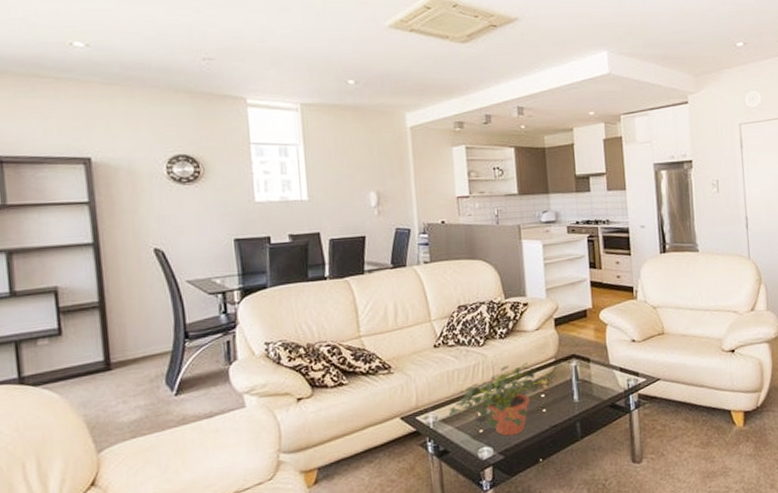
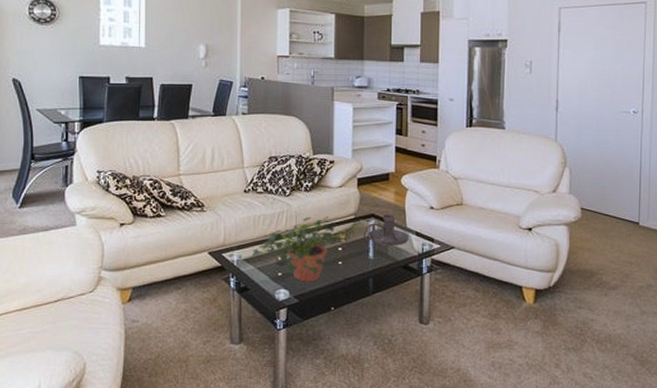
candle holder: none [565,352,613,386] -> present [363,214,409,246]

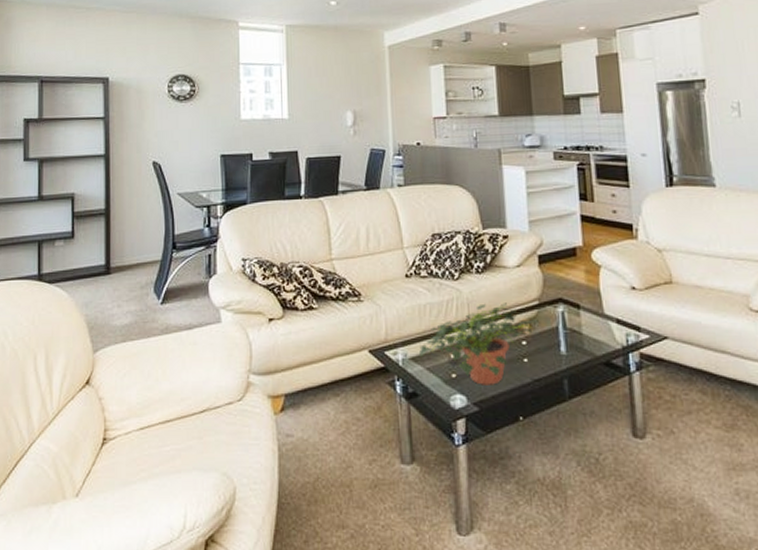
candle holder: present [363,214,409,246] -> none [550,298,609,338]

